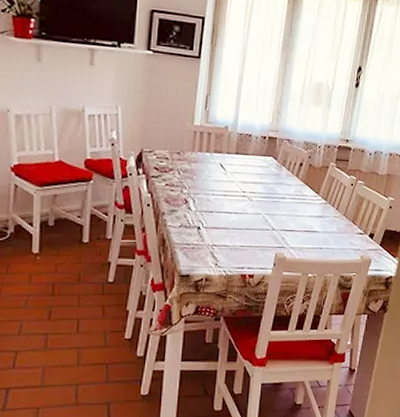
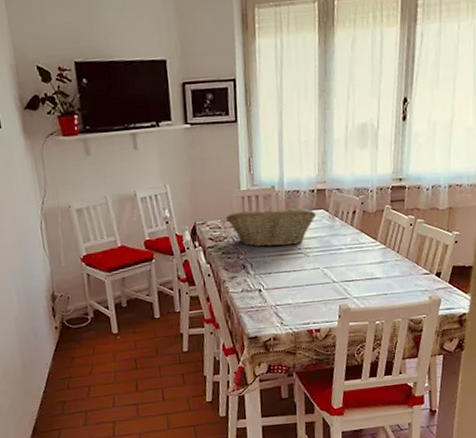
fruit basket: none [174,145,265,187] -> present [225,208,317,247]

